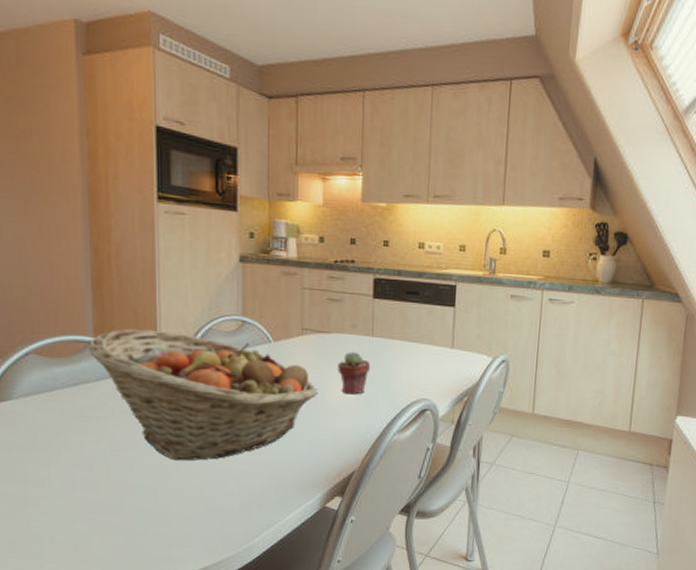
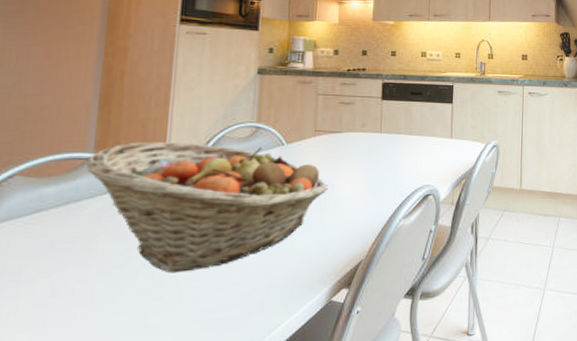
potted succulent: present [337,351,371,395] -> none [347,148,379,188]

